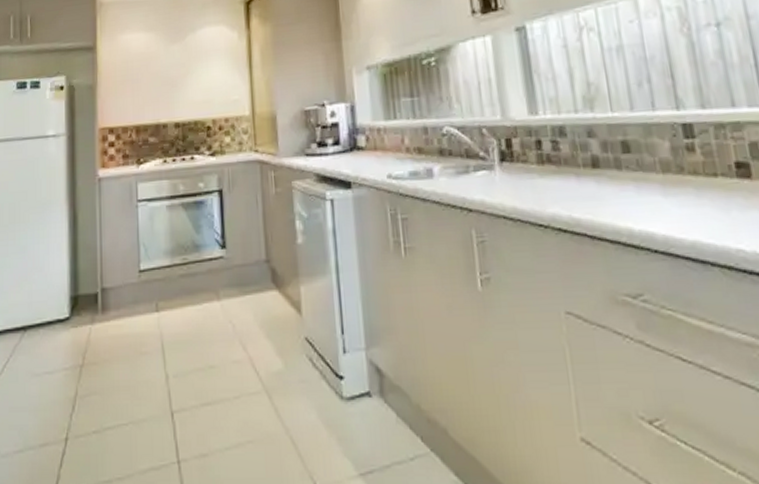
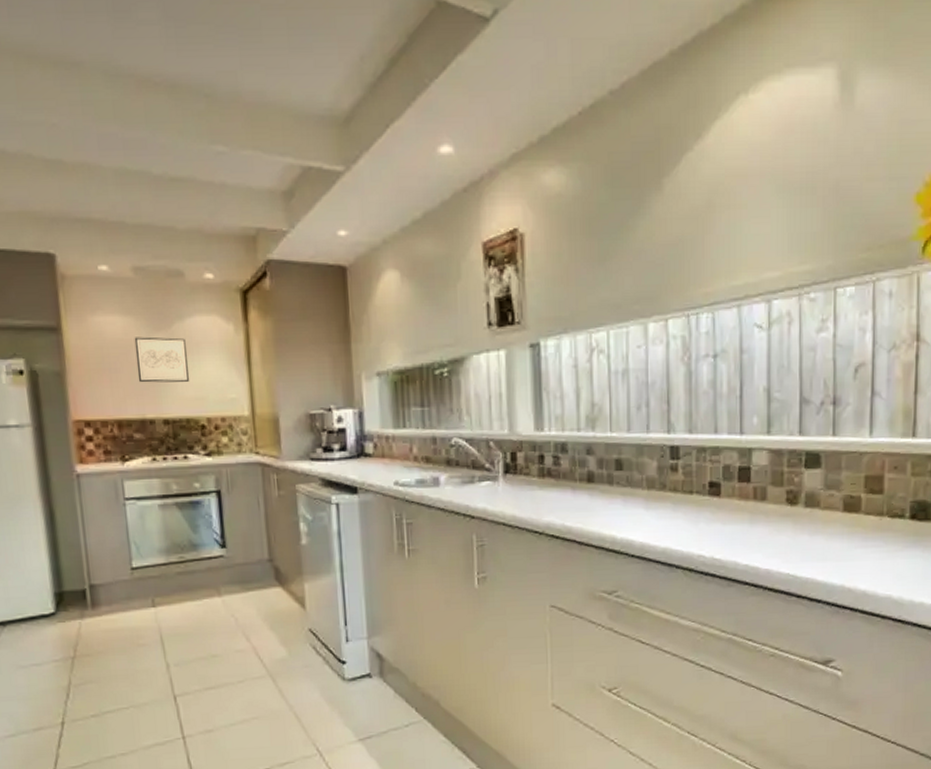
wall art: none [154,48,199,90] -> present [134,336,190,383]

